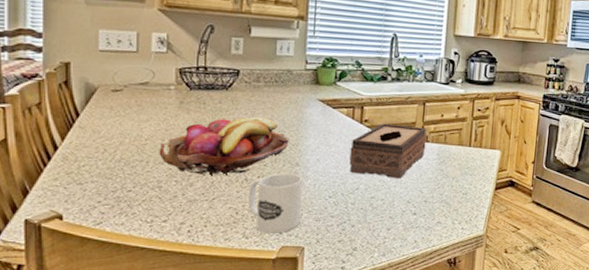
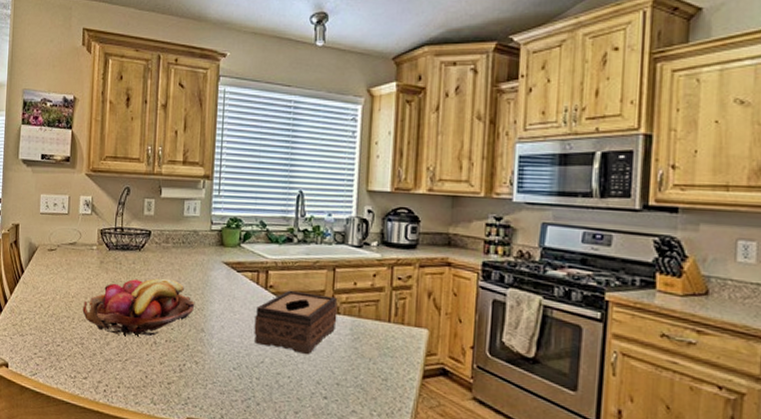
mug: present [248,173,303,233] -> none [156,338,208,403]

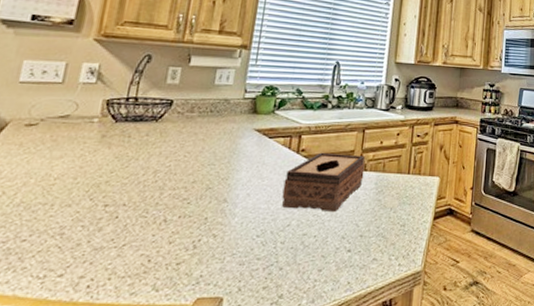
fruit basket: present [82,278,195,336] -> none [67,149,219,217]

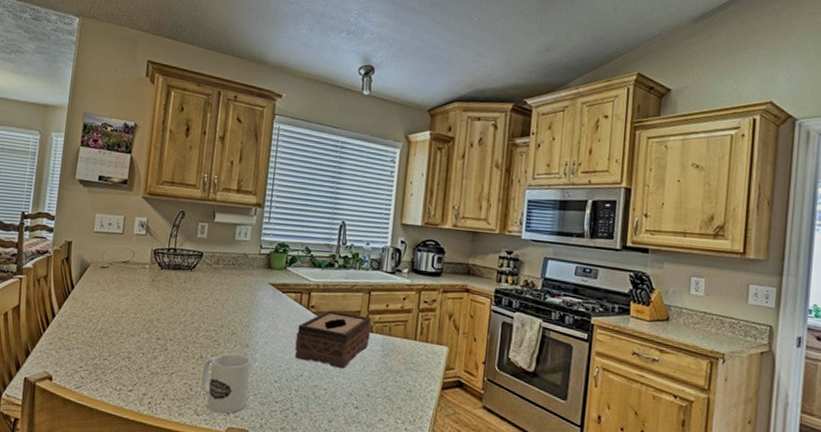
mug: none [163,211,230,284] -> present [201,353,251,414]

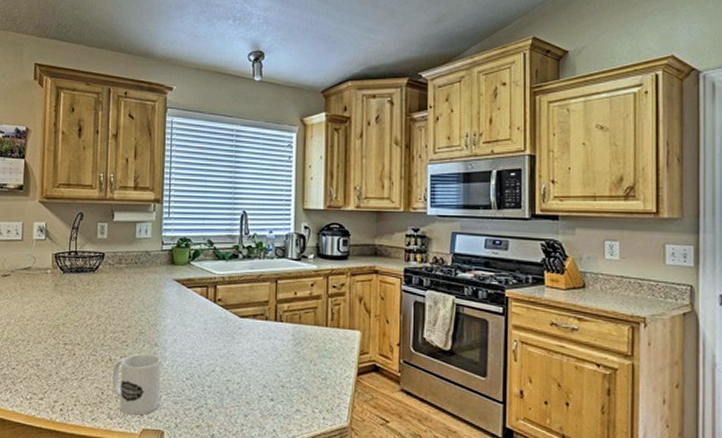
tissue box: present [295,310,371,369] -> none [205,302,280,362]

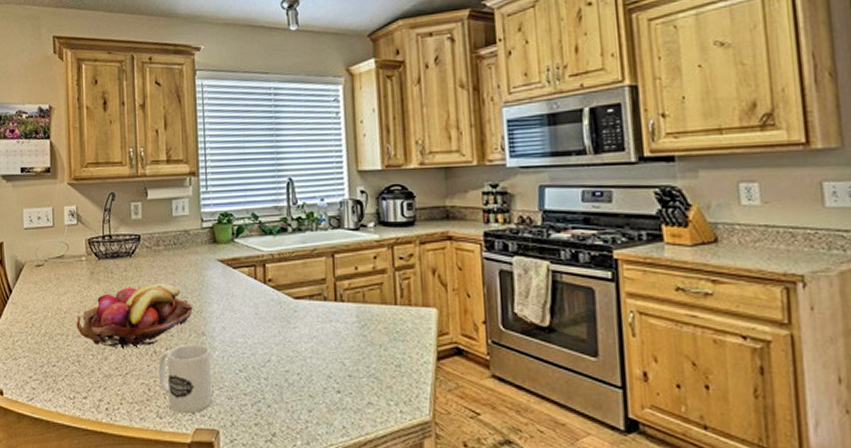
fruit basket: none [37,297,149,355] -> present [76,283,193,348]

